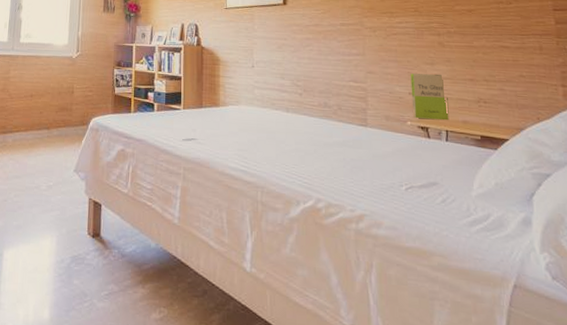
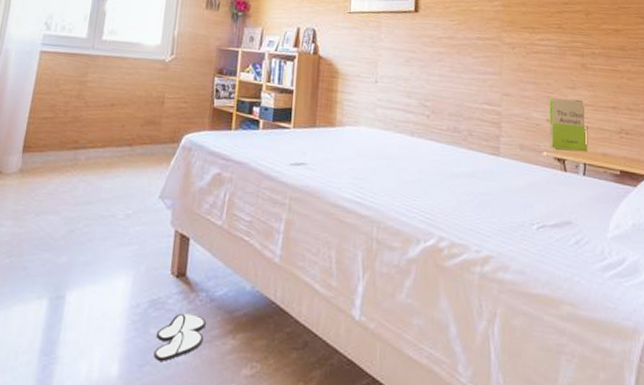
slippers: none [77,267,119,307] -> present [153,313,206,361]

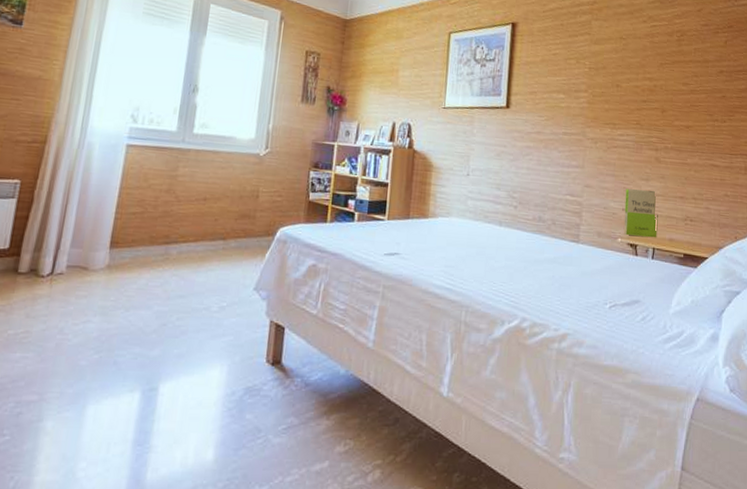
slippers: present [153,313,206,361] -> none [249,398,301,444]

